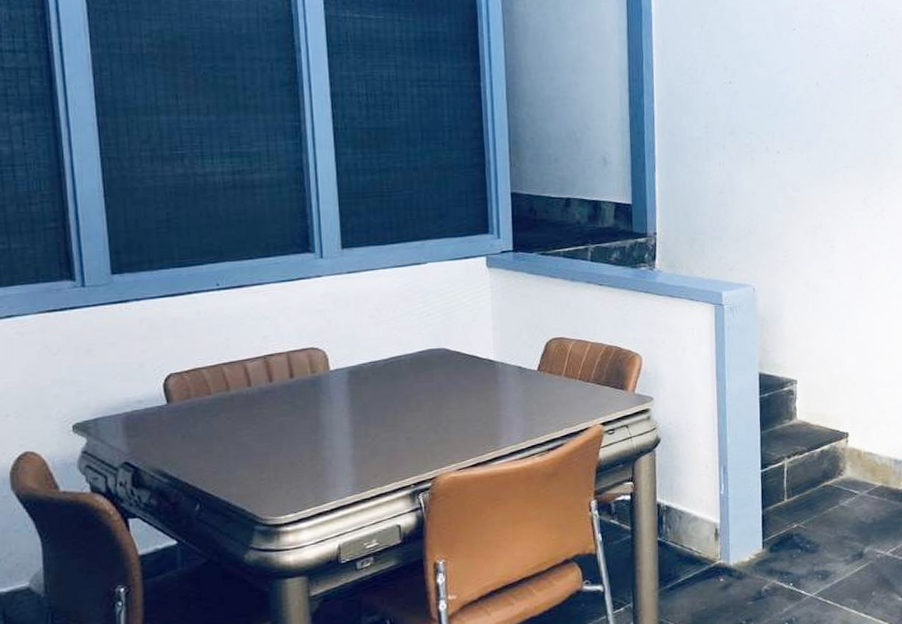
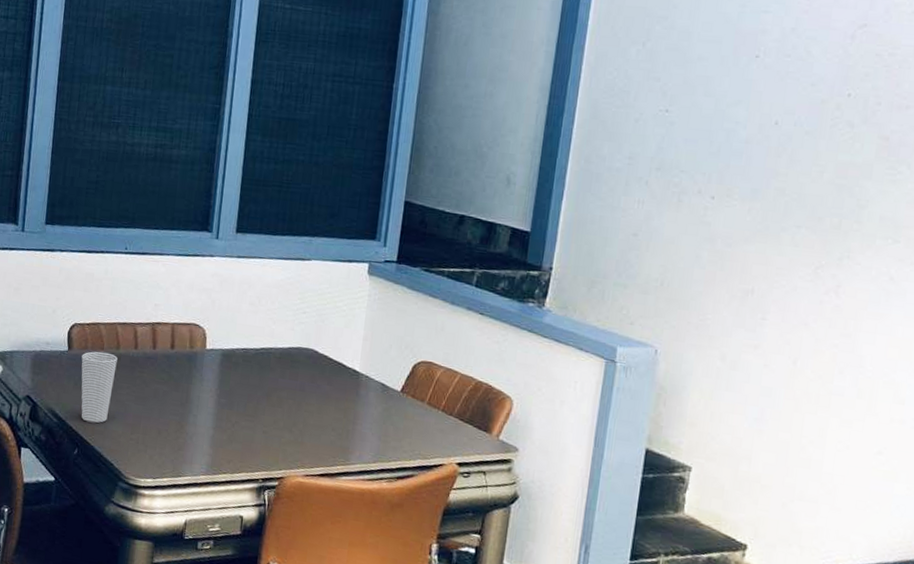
cup: none [185,396,230,474] -> present [81,351,118,423]

